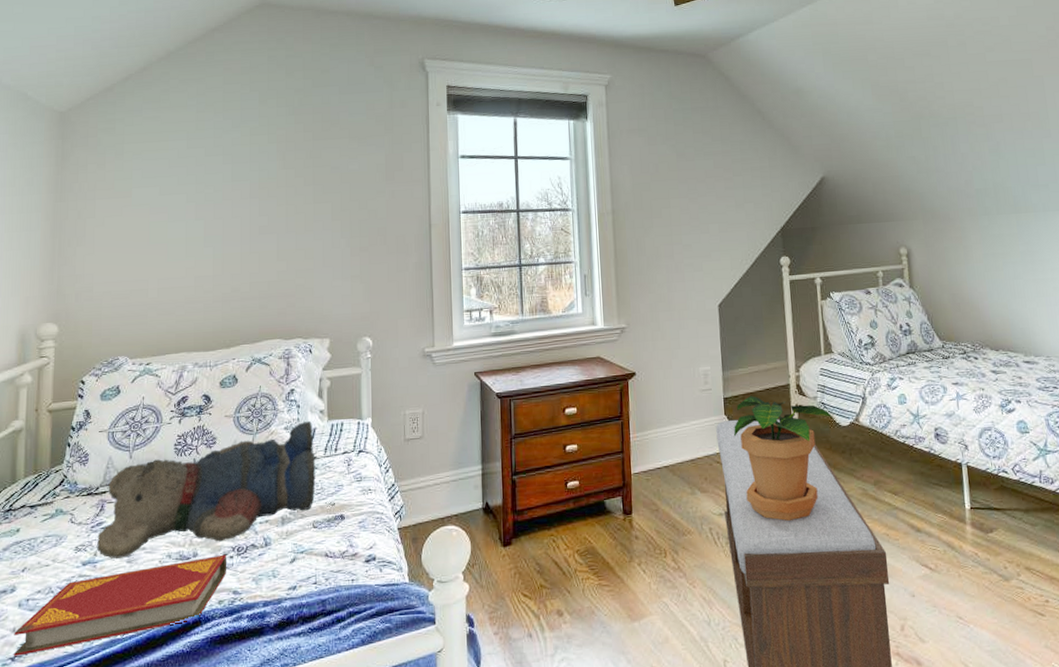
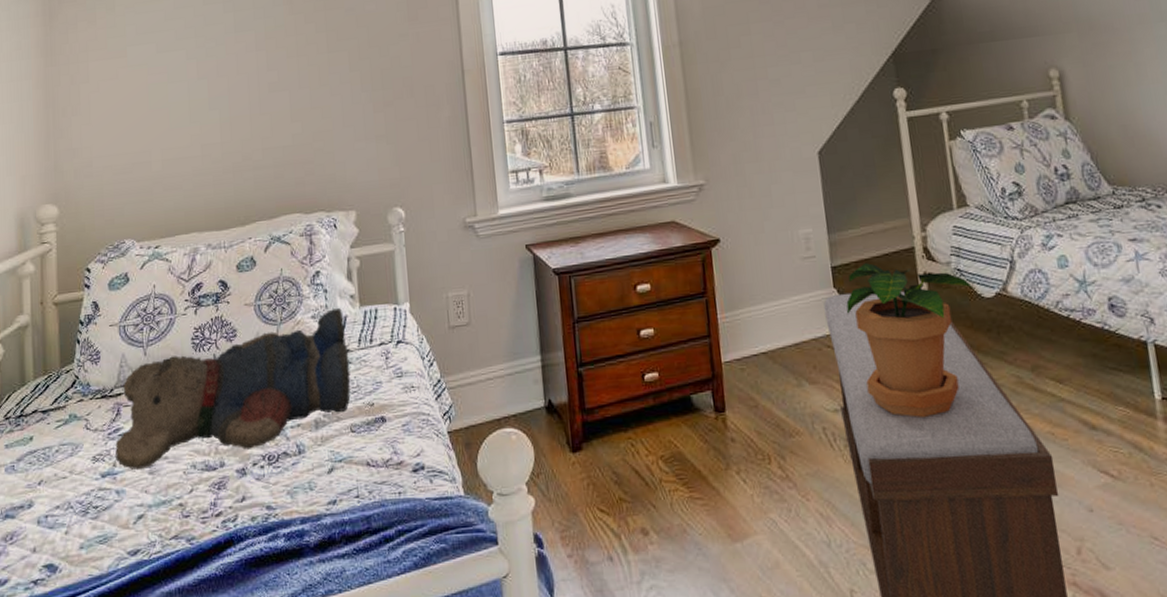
hardback book: present [13,554,227,656] -> none [34,464,258,579]

